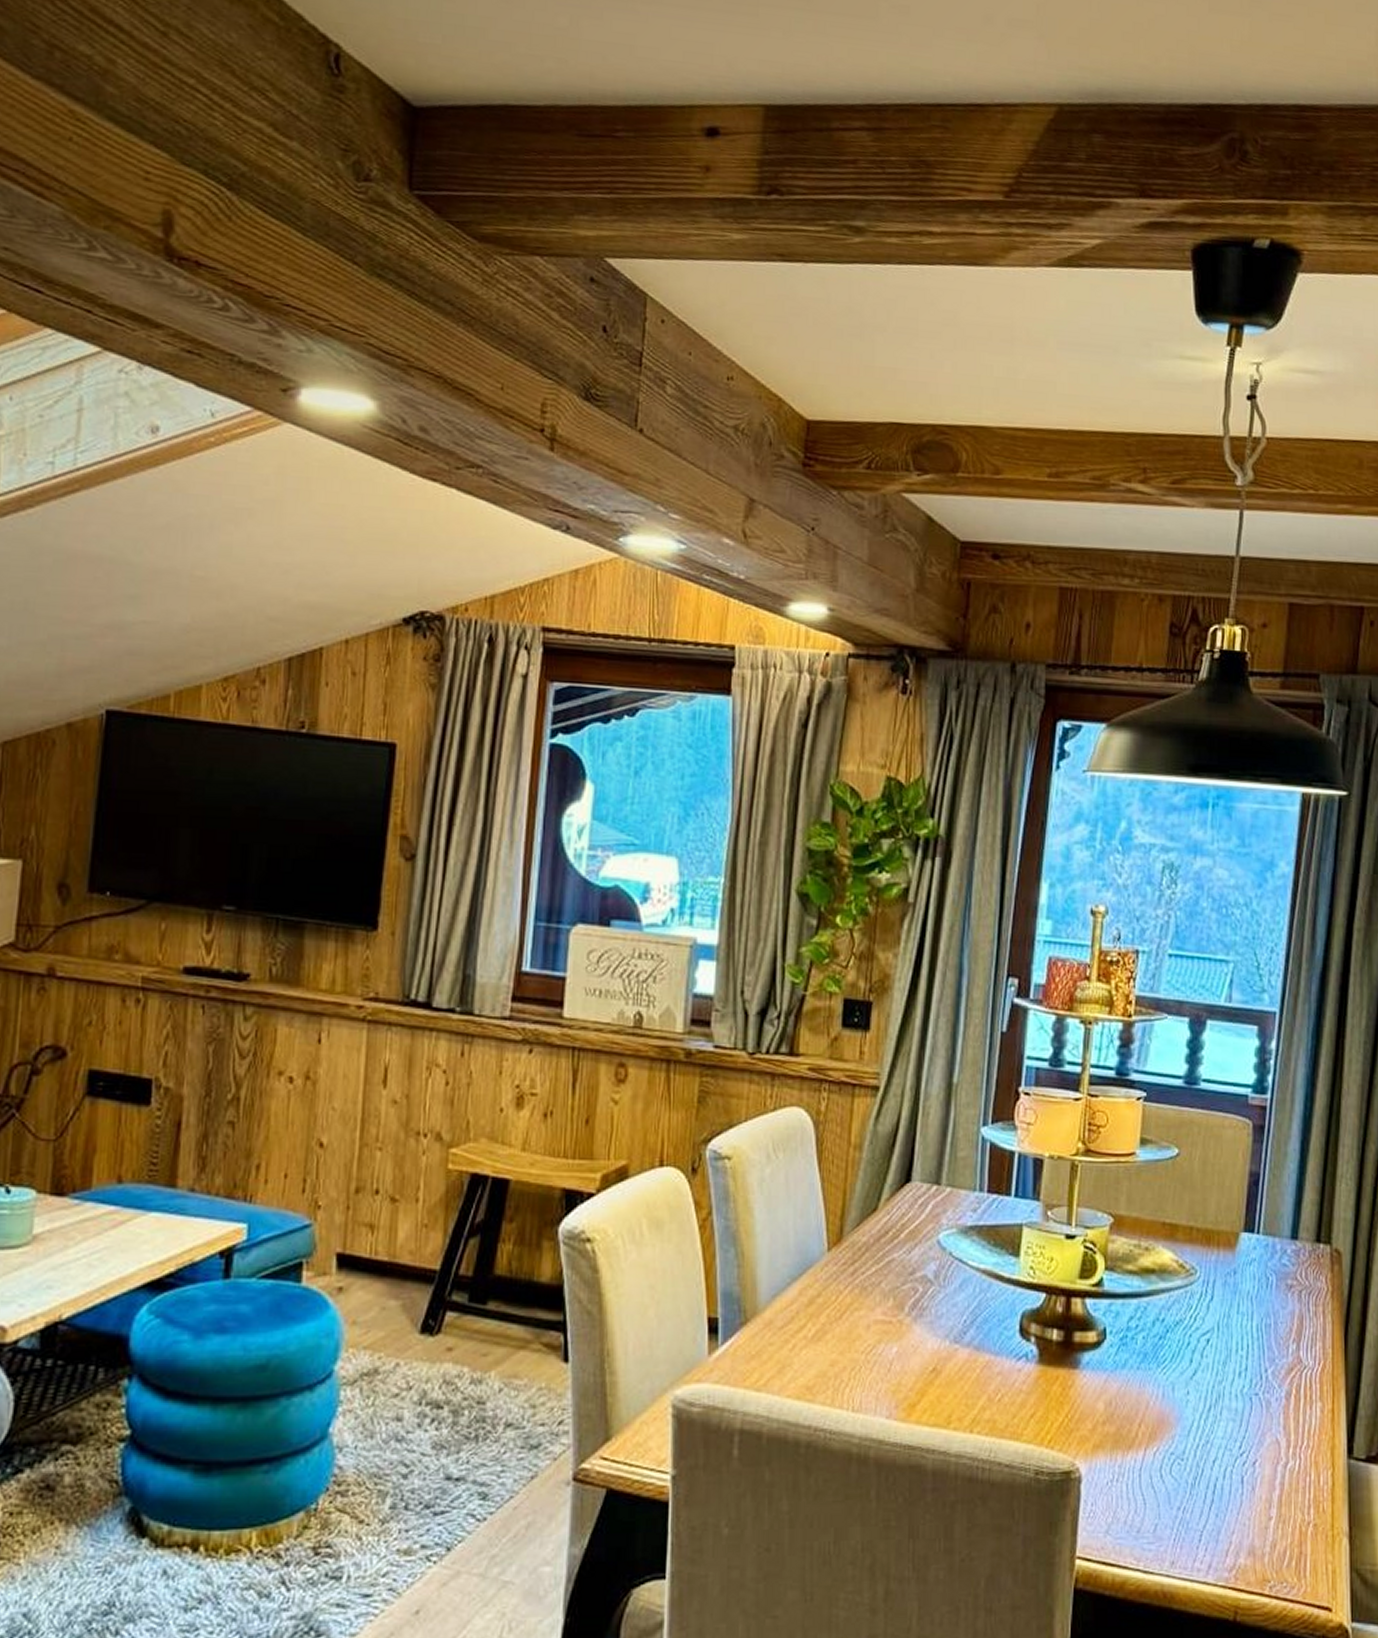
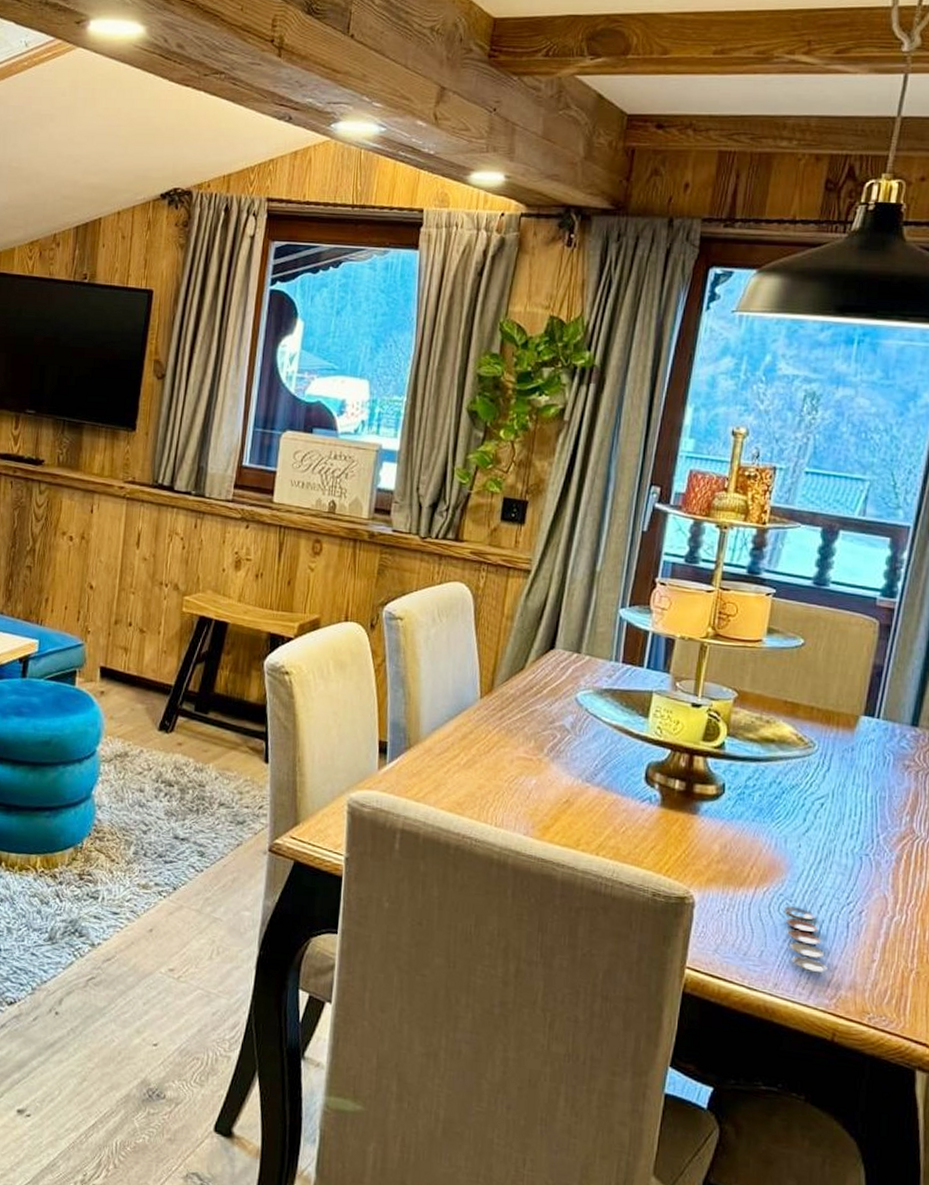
plate: none [1176,1464,1225,1541] -> present [784,905,827,973]

